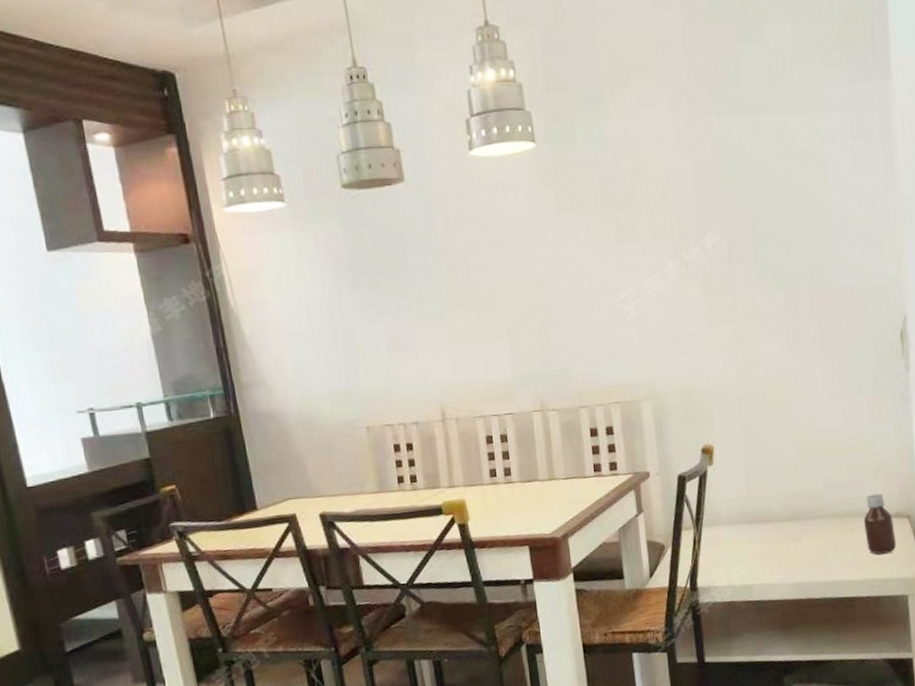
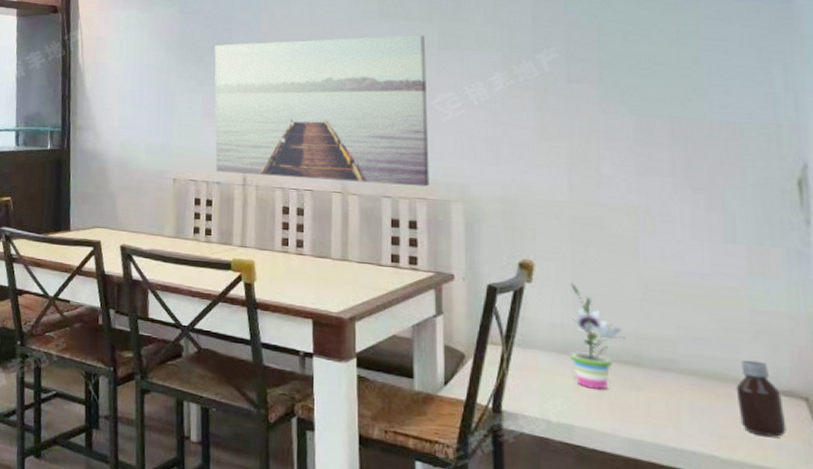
wall art: none [389,229,621,411] -> present [214,35,429,187]
potted plant: none [743,458,787,550] -> present [570,283,626,391]

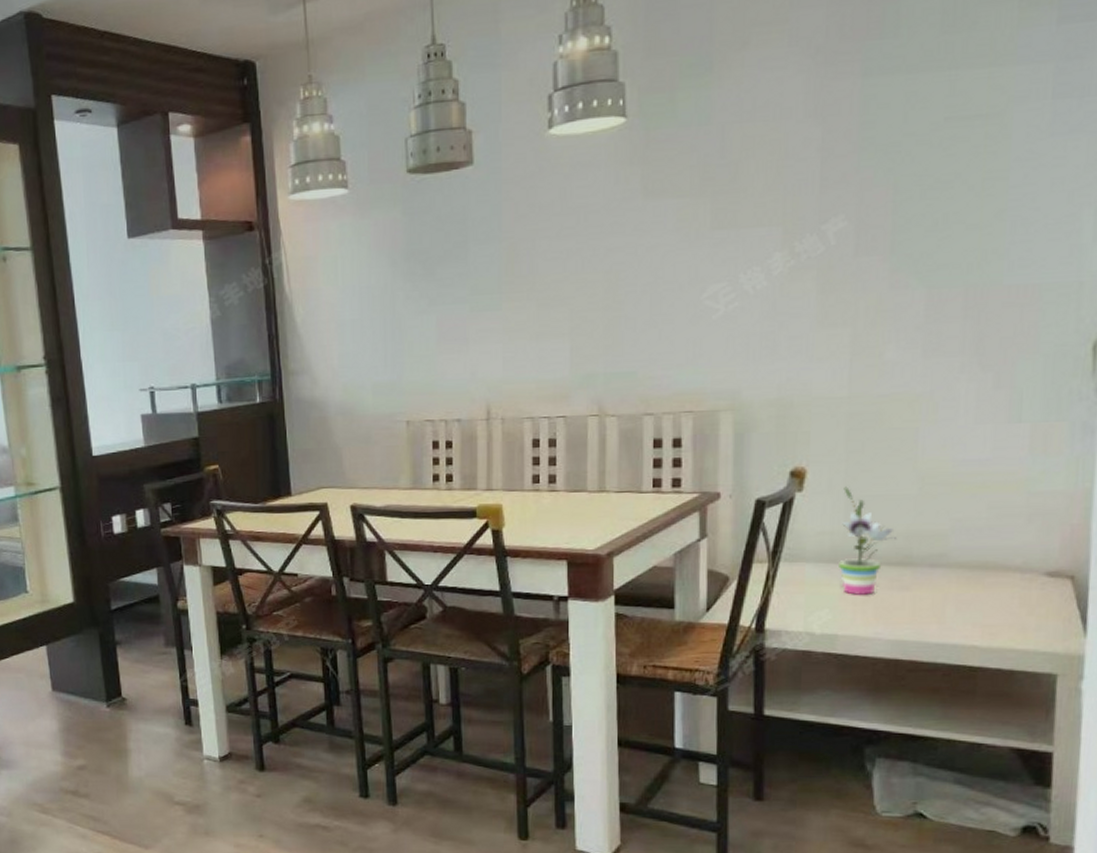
wall art: present [214,35,429,187] -> none [448,214,697,407]
bottle: present [735,360,787,437] -> none [1003,545,1049,619]

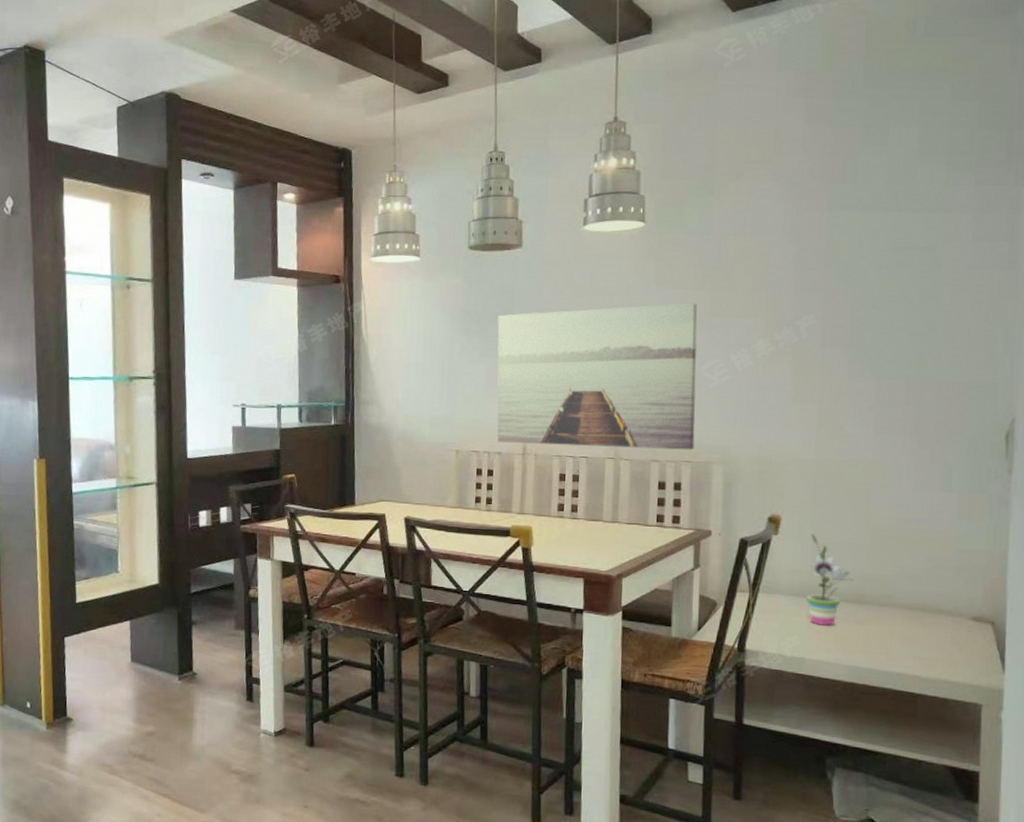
wall art: none [448,214,697,407] -> present [497,303,698,450]

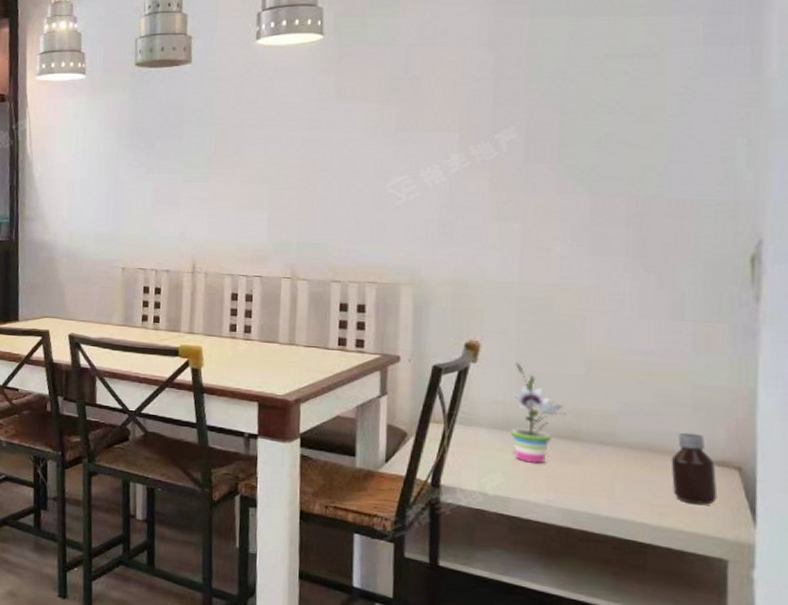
wall art: present [497,303,698,450] -> none [165,117,382,271]
bottle: none [938,593,975,656] -> present [671,432,718,505]

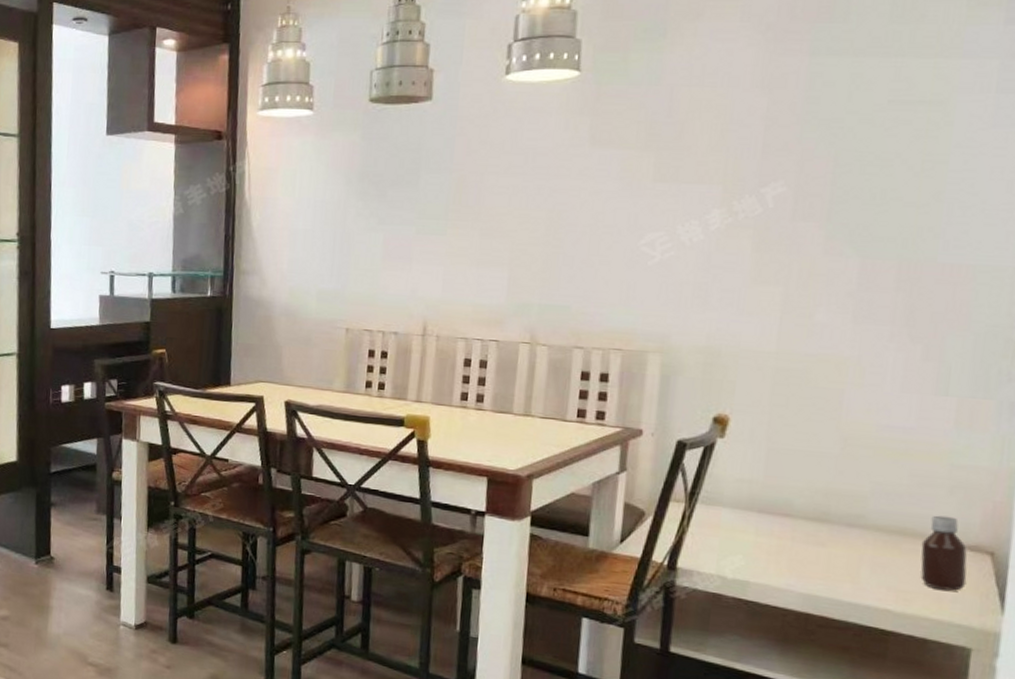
potted plant: present [511,362,567,465] -> none [755,438,816,547]

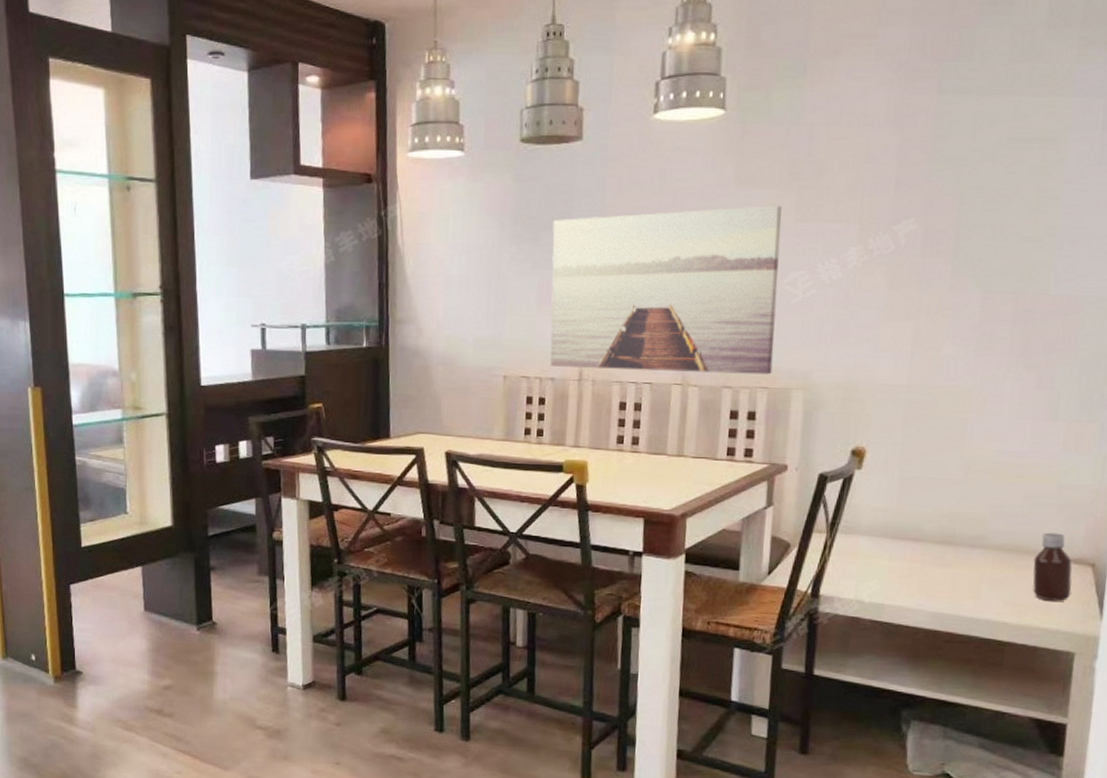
wall art: none [394,165,639,337] -> present [550,205,782,375]

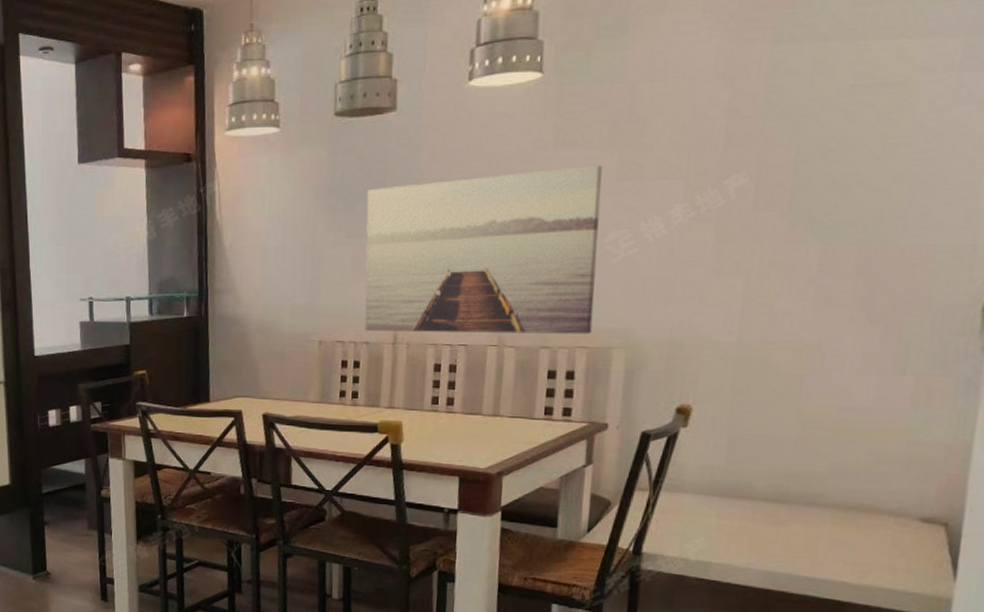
bottle: present [1032,532,1073,601] -> none [876,490,922,561]

